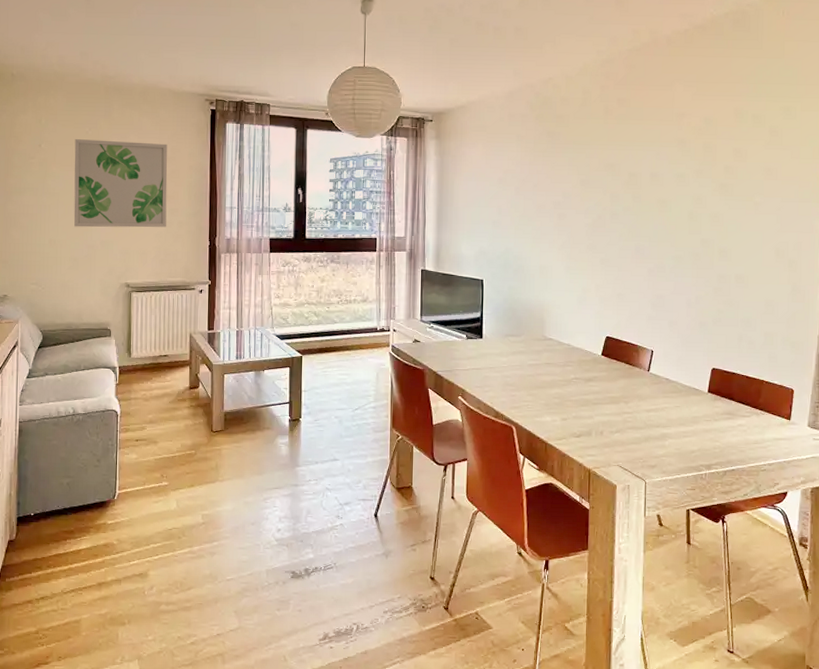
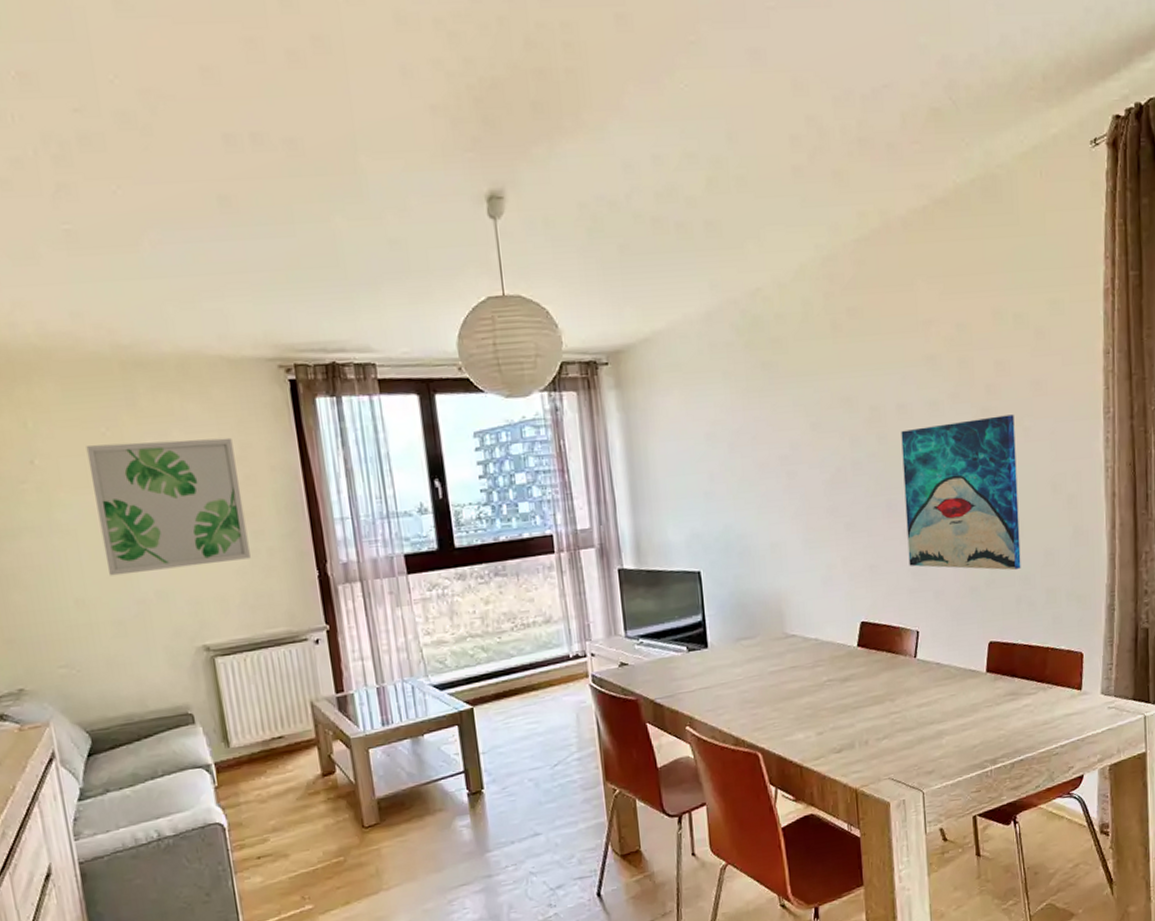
wall art: none [650,191,747,314] -> present [901,414,1021,571]

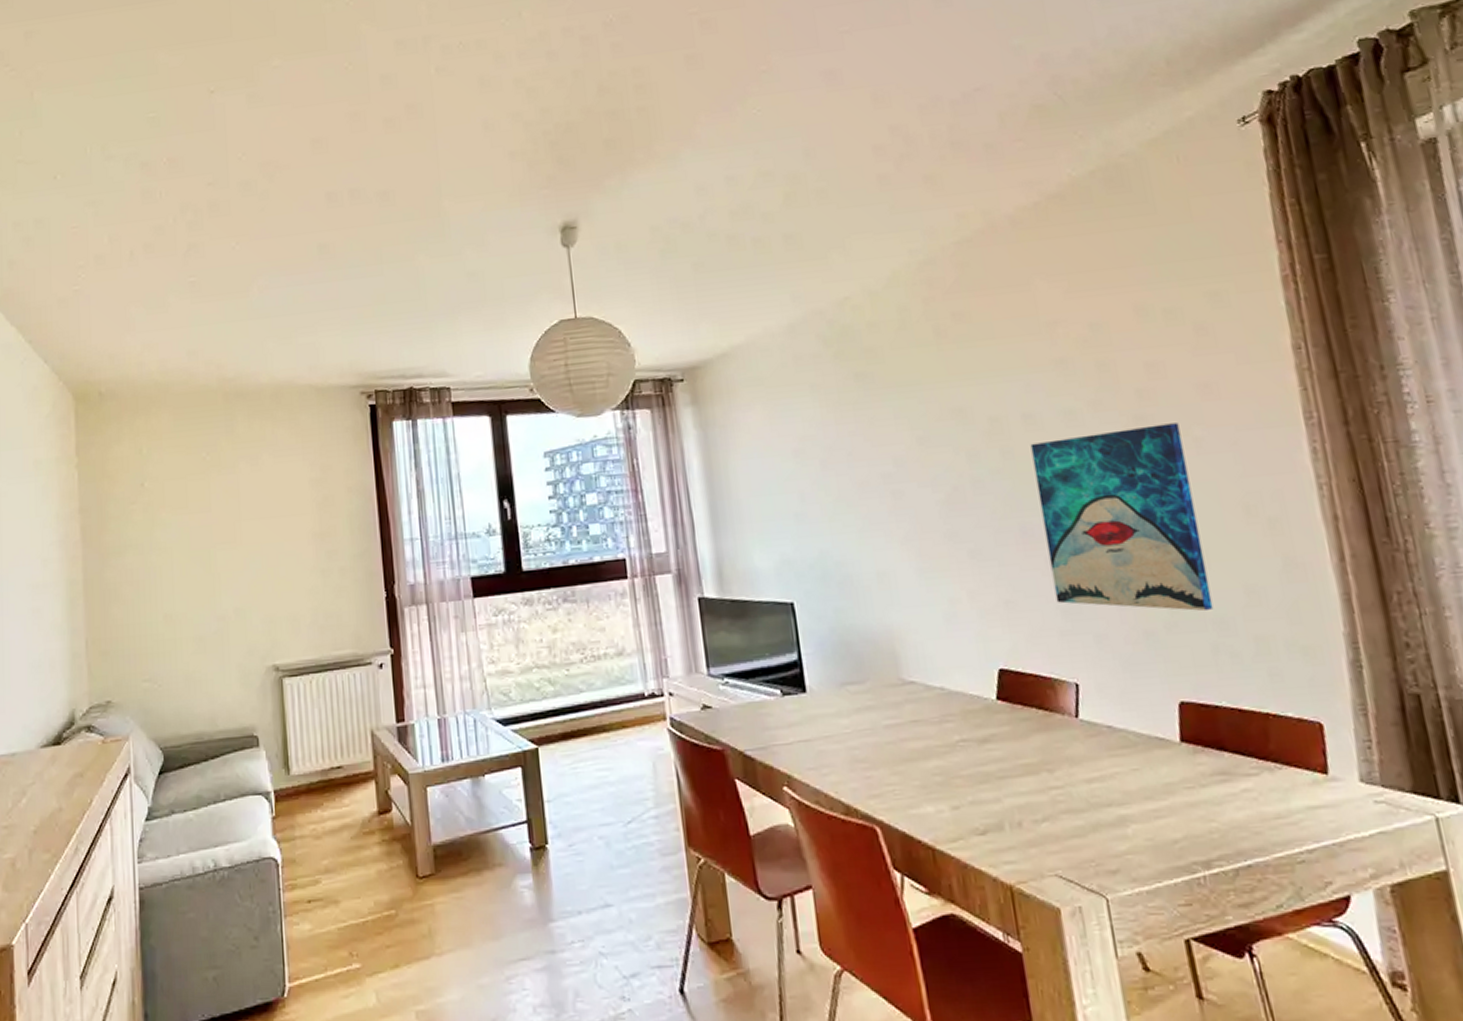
wall art: present [86,437,251,576] -> none [188,460,323,593]

